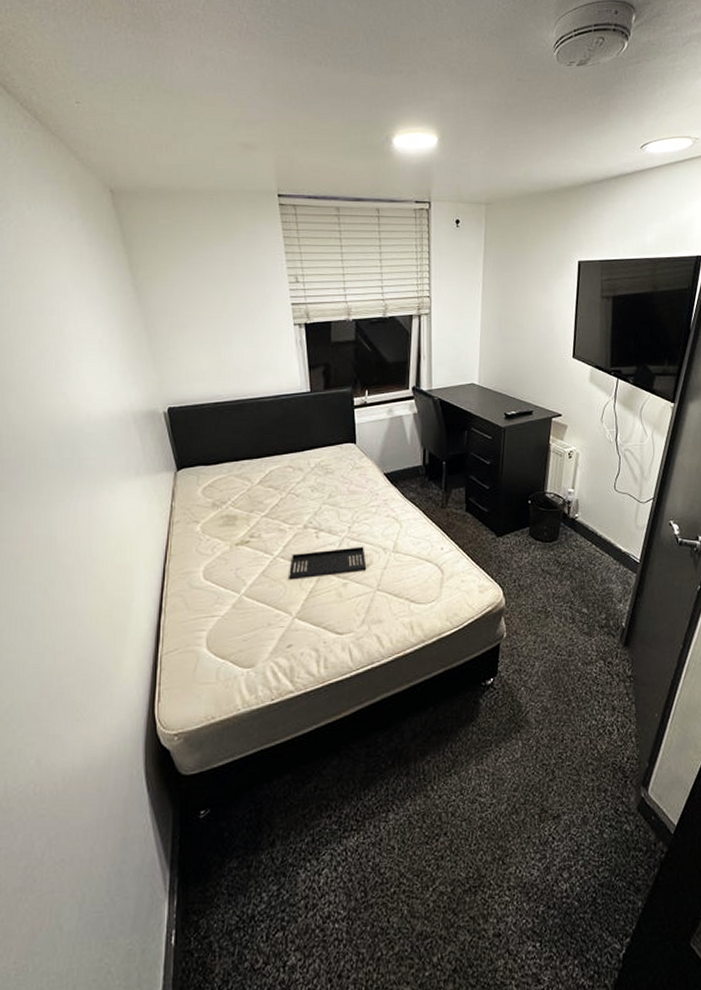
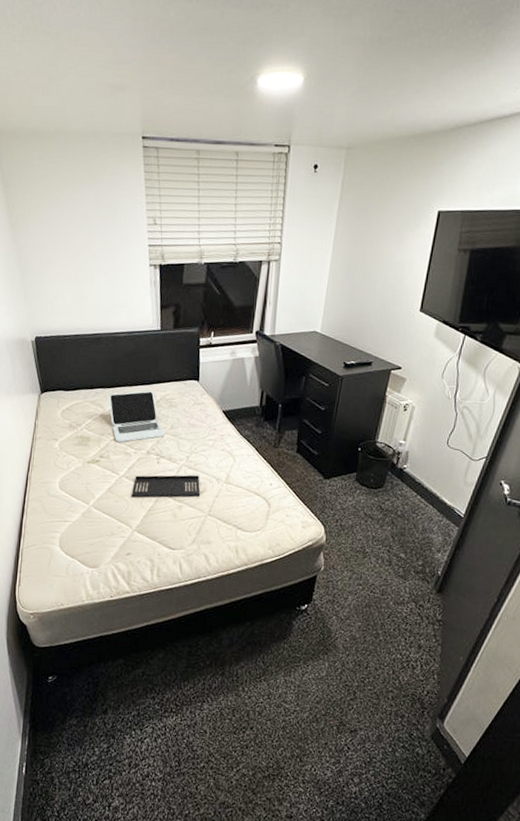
laptop: none [257,457,322,518] -> present [109,390,165,443]

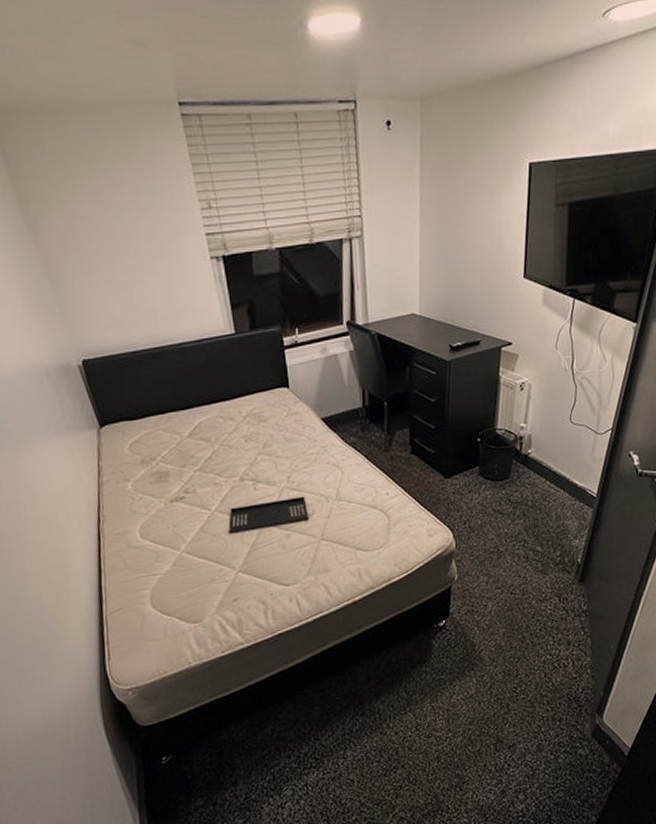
laptop: present [109,390,165,443] -> none [185,406,258,473]

